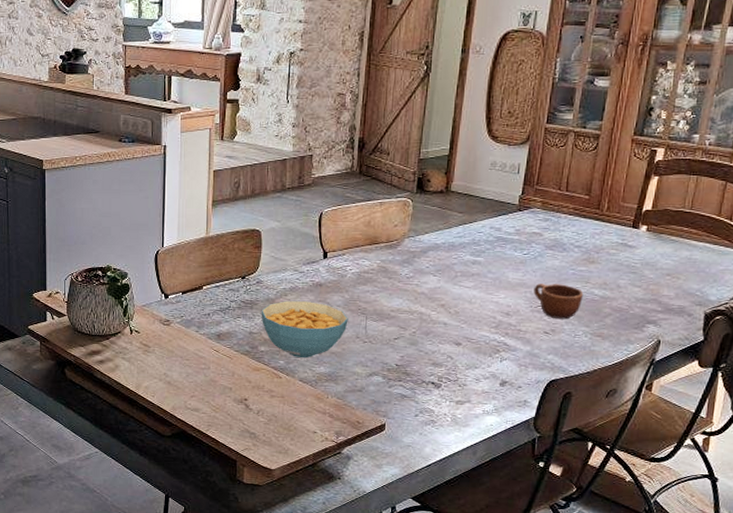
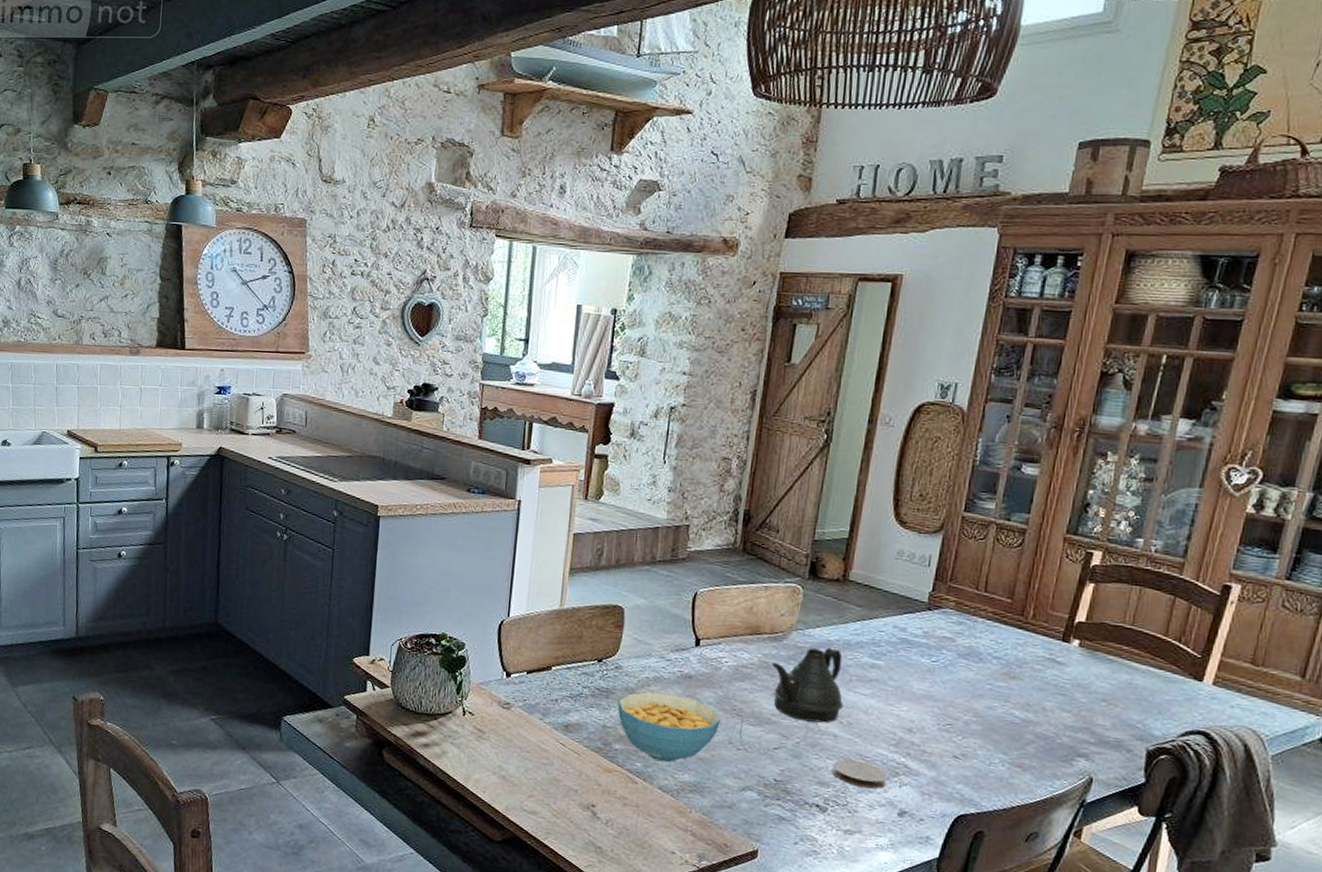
teapot: none [388,249,451,314] -> present [771,646,844,723]
coaster: none [443,342,490,365] -> present [831,759,888,789]
mug: present [533,284,584,320] -> none [942,697,1002,744]

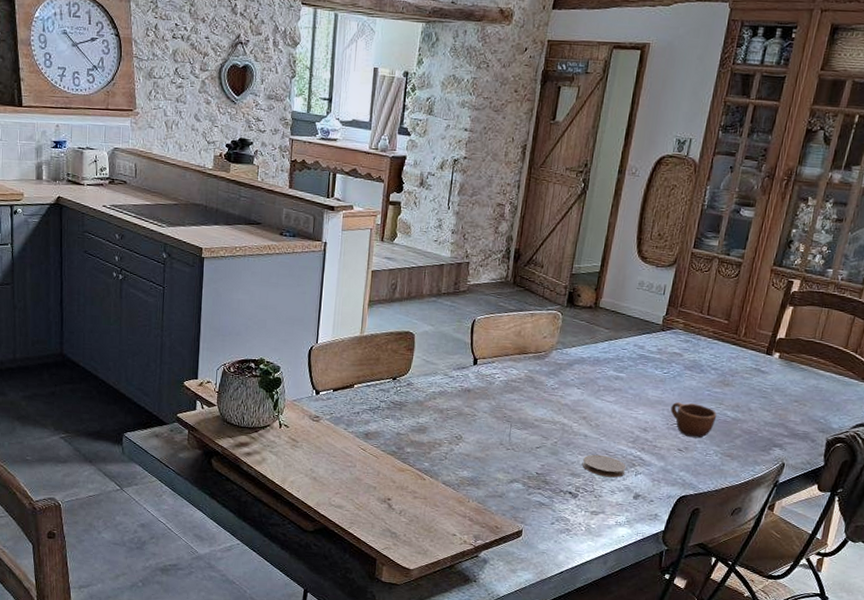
cereal bowl: present [617,692,721,762] -> none [409,404,494,462]
teapot: present [771,646,844,723] -> none [535,362,593,426]
mug: none [942,697,1002,744] -> present [670,402,717,439]

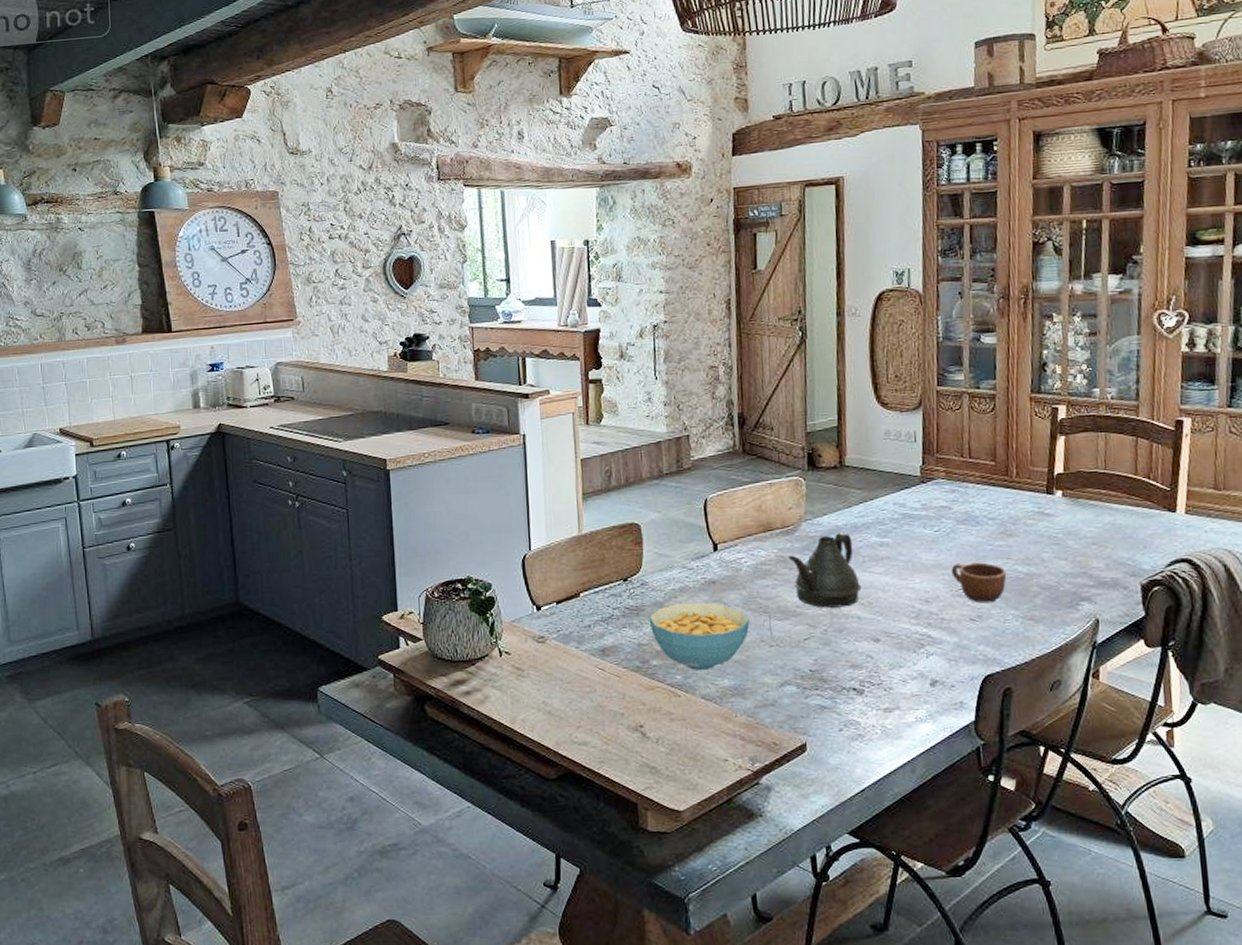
cereal bowl: none [409,404,494,462] -> present [649,602,750,671]
teapot: none [535,362,593,426] -> present [787,531,862,608]
coaster: present [582,454,626,478] -> none [861,638,915,664]

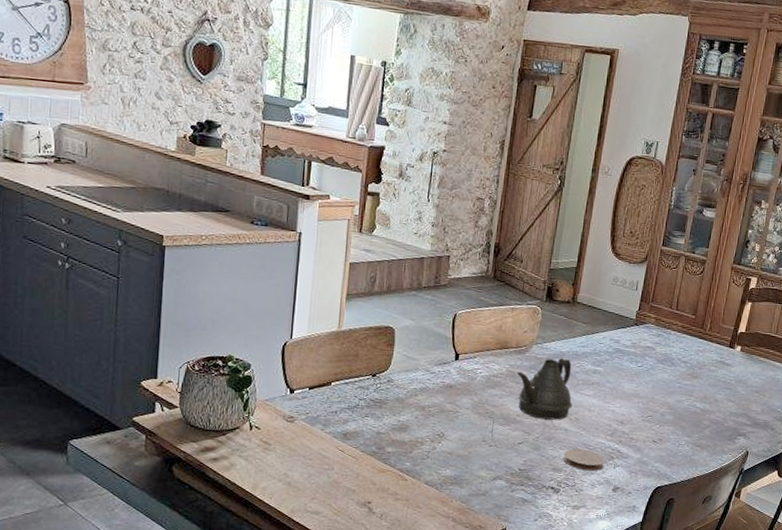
cereal bowl: present [649,602,750,671] -> none [390,401,476,461]
coaster: none [861,638,915,664] -> present [563,448,605,471]
mug: present [951,562,1007,603] -> none [645,395,687,430]

